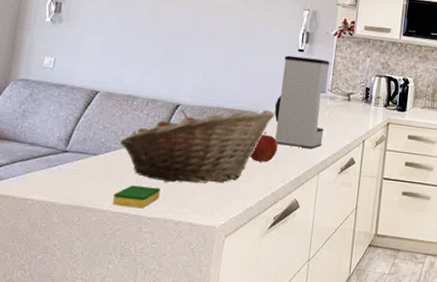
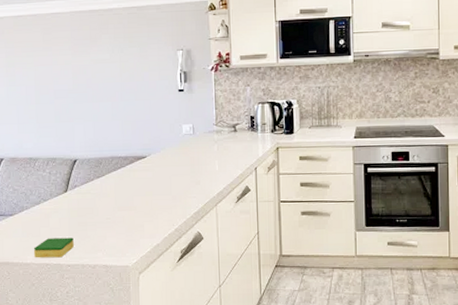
fruit basket: present [119,109,275,184] -> none [30,152,166,231]
apple: present [250,132,278,163] -> none [149,173,174,202]
coffee maker: present [274,55,330,149] -> none [164,96,216,183]

